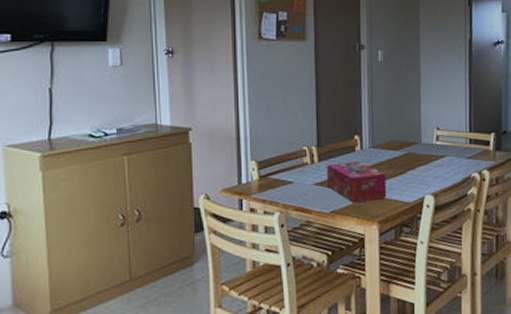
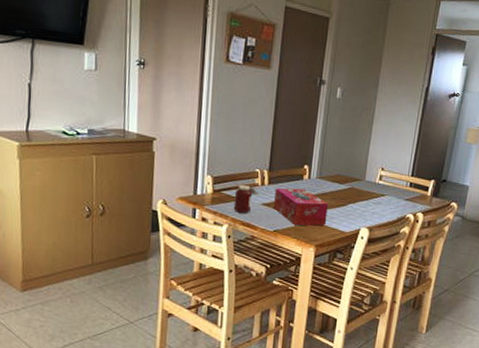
jar: none [283,165,310,197] -> present [233,184,260,213]

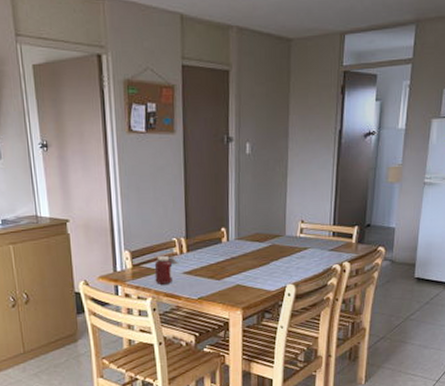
tissue box: present [273,187,328,226] -> none [194,252,251,291]

